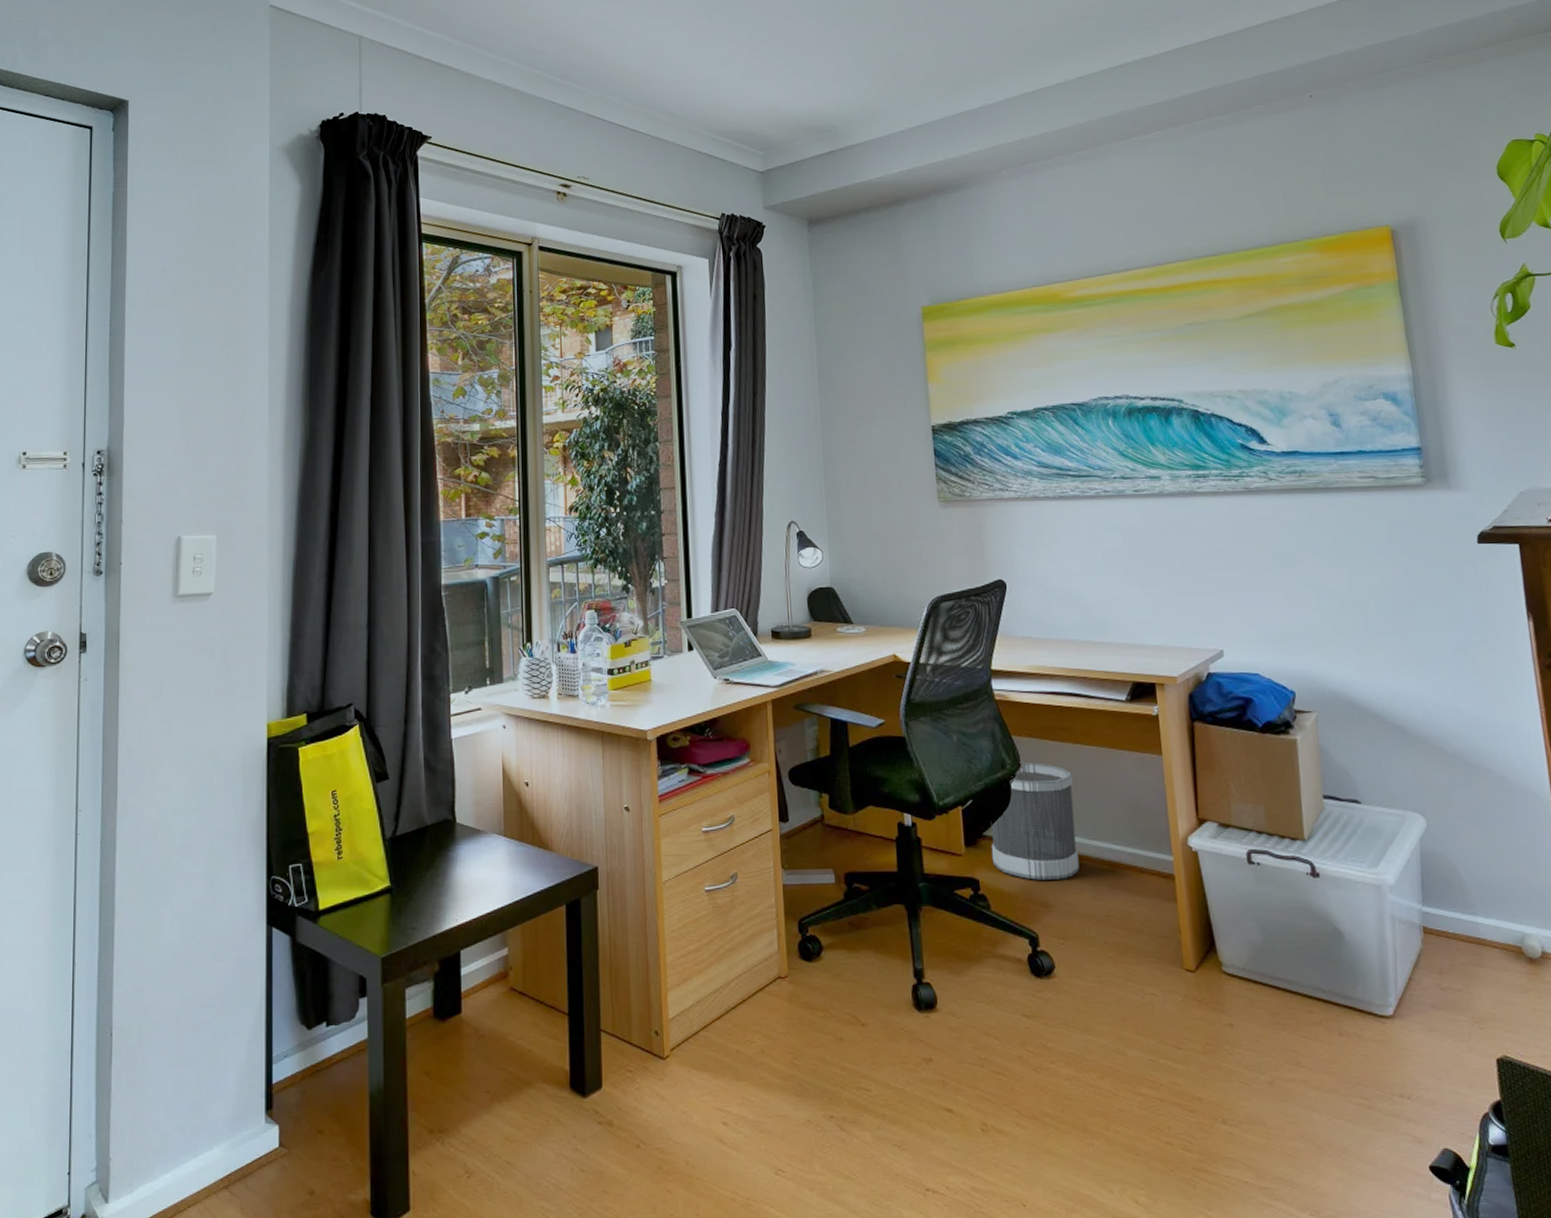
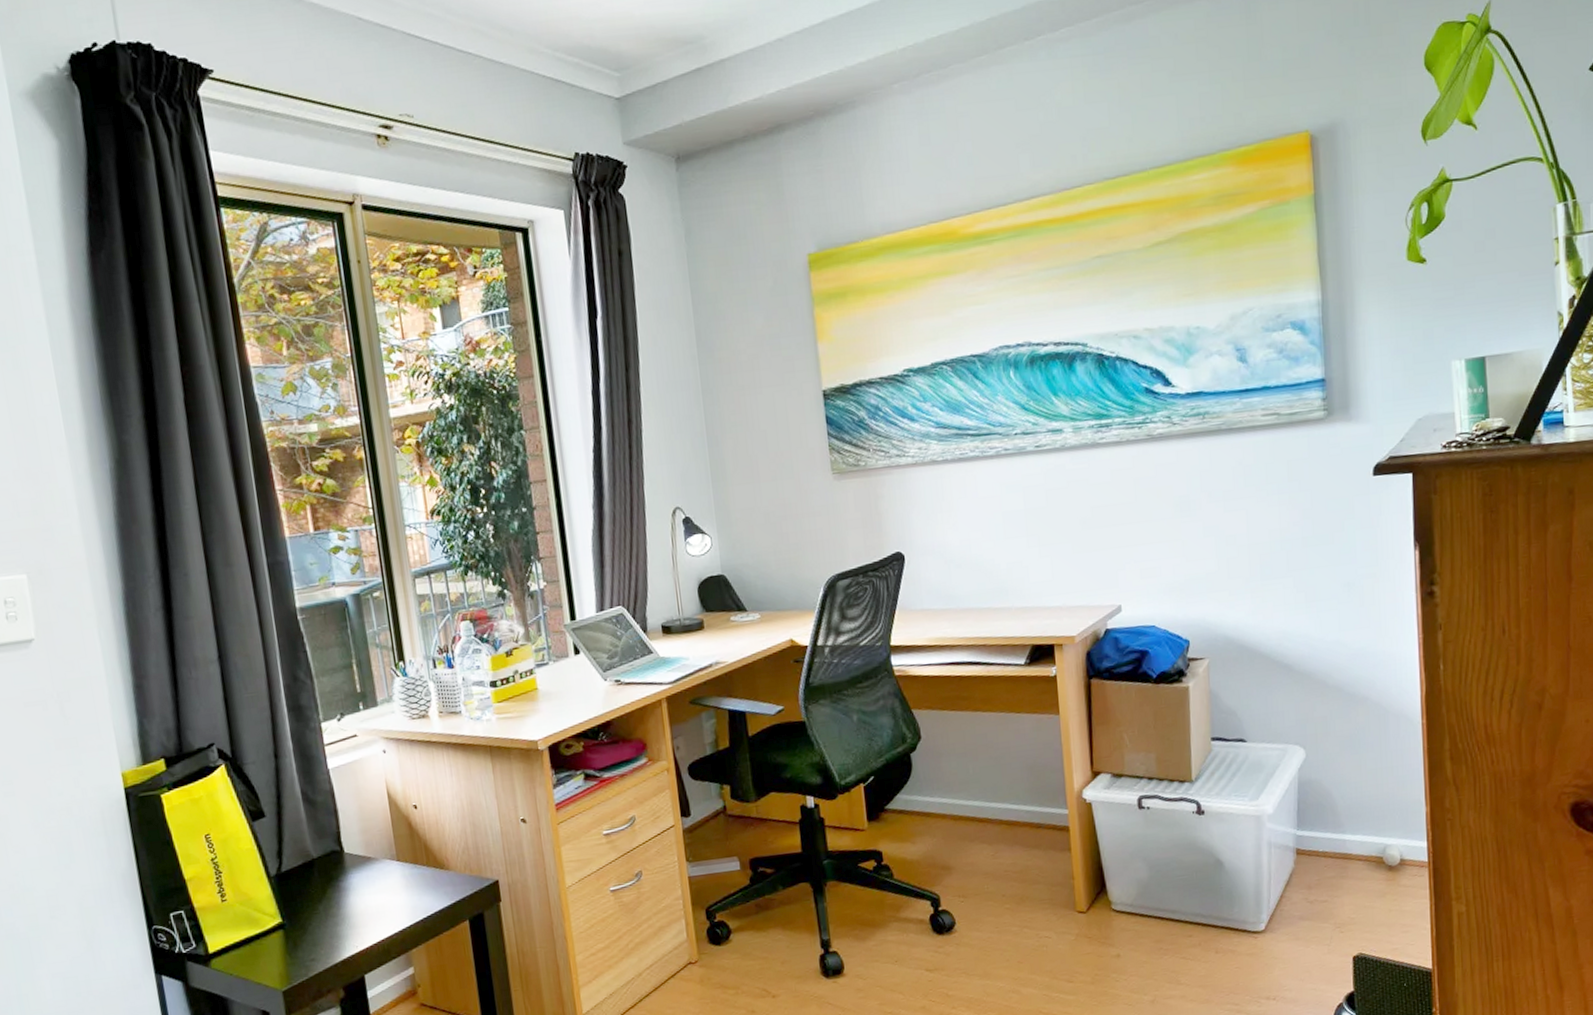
wastebasket: present [991,762,1080,880] -> none [893,733,979,846]

